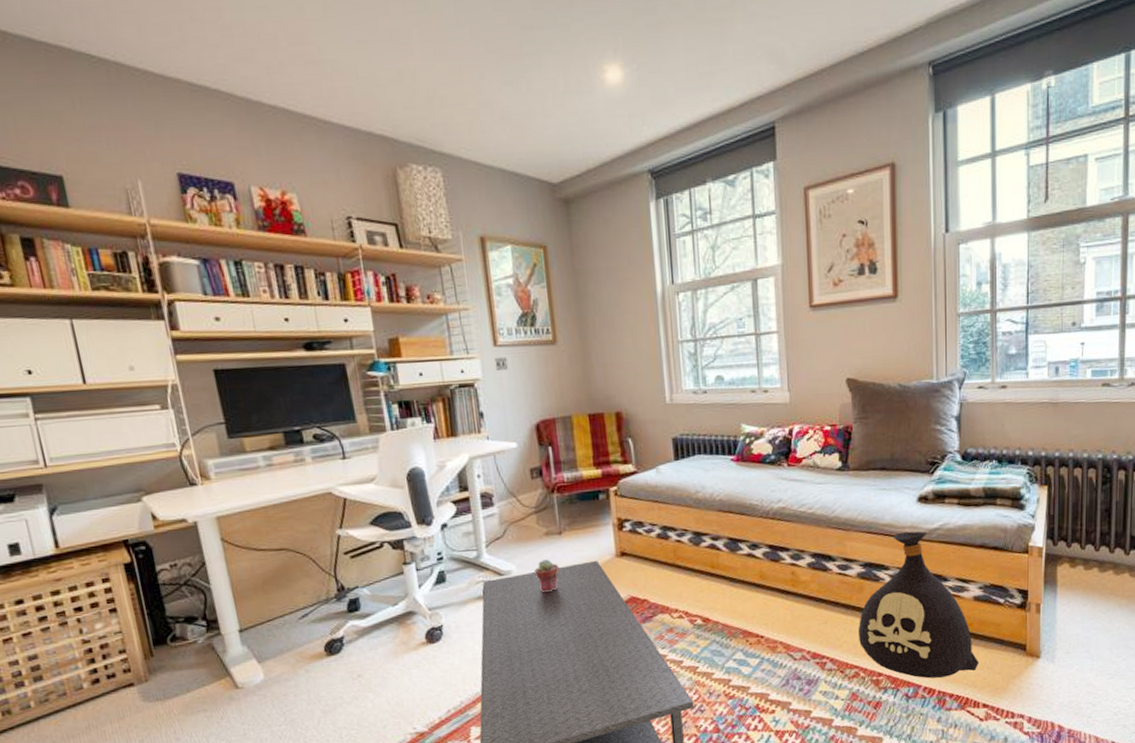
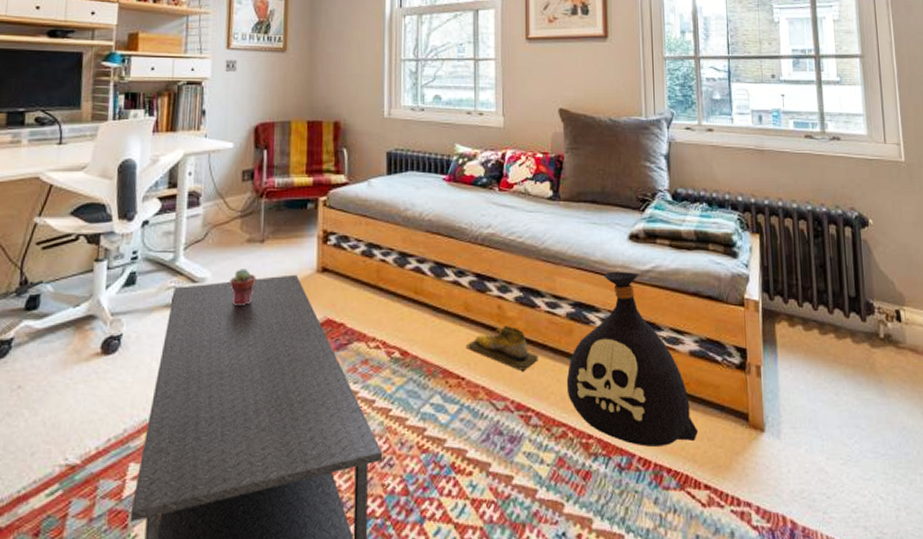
shoe: none [764,588,831,626] -> present [467,324,538,371]

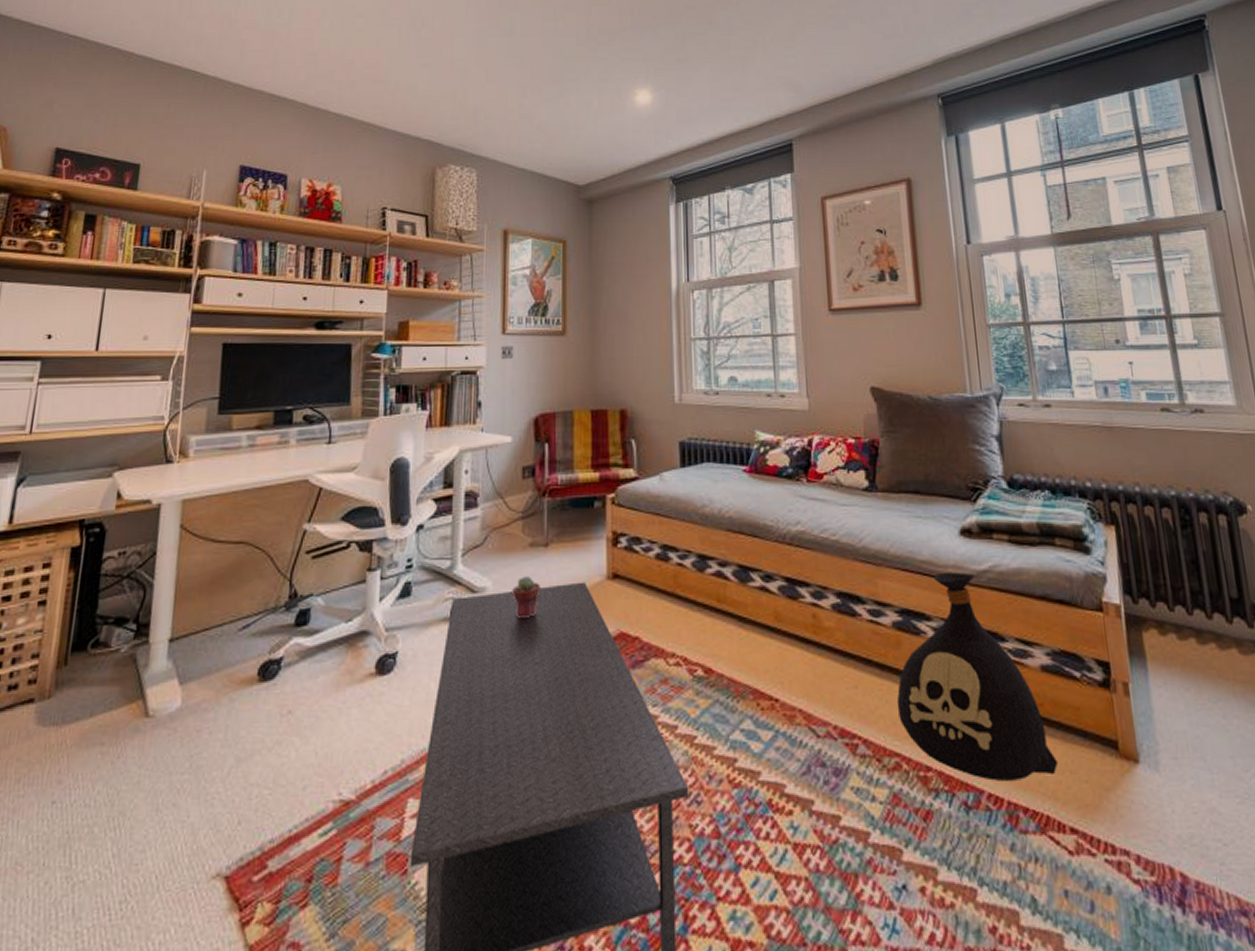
shoe: present [467,324,538,371] -> none [779,636,862,690]

